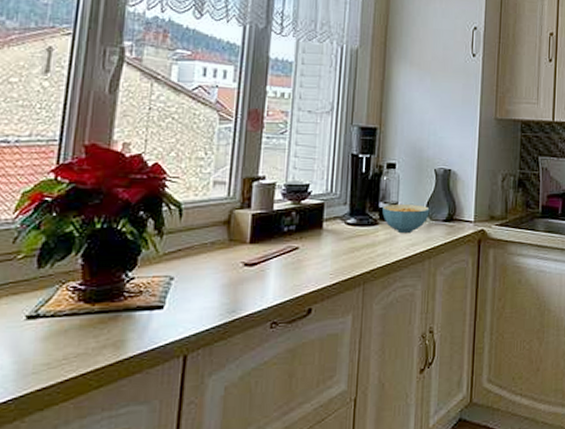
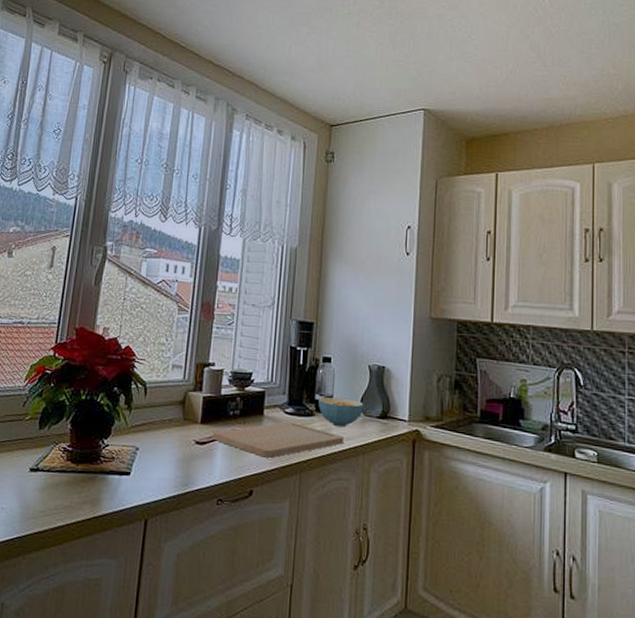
cutting board: none [264,233,409,273] -> present [212,422,343,458]

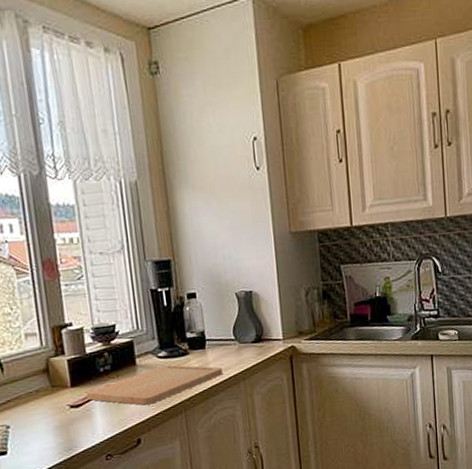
cereal bowl: present [318,397,364,427] -> none [190,330,238,360]

